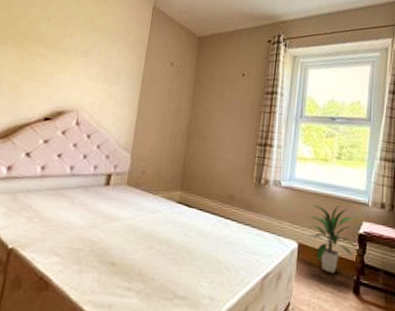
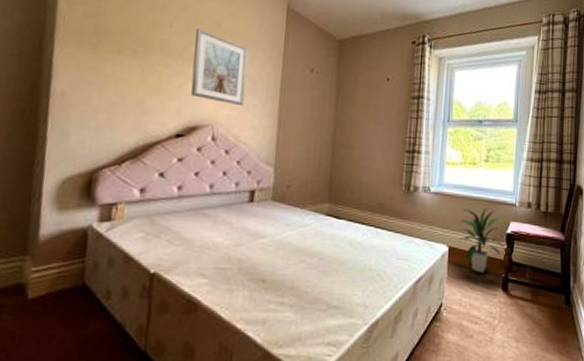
picture frame: none [61,23,116,95] -> present [190,28,248,106]

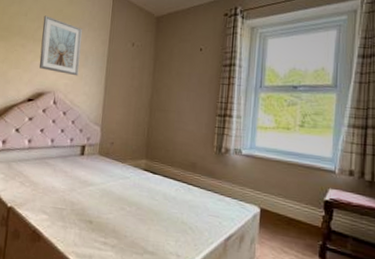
indoor plant: present [458,206,505,273] -> none [270,171,323,238]

